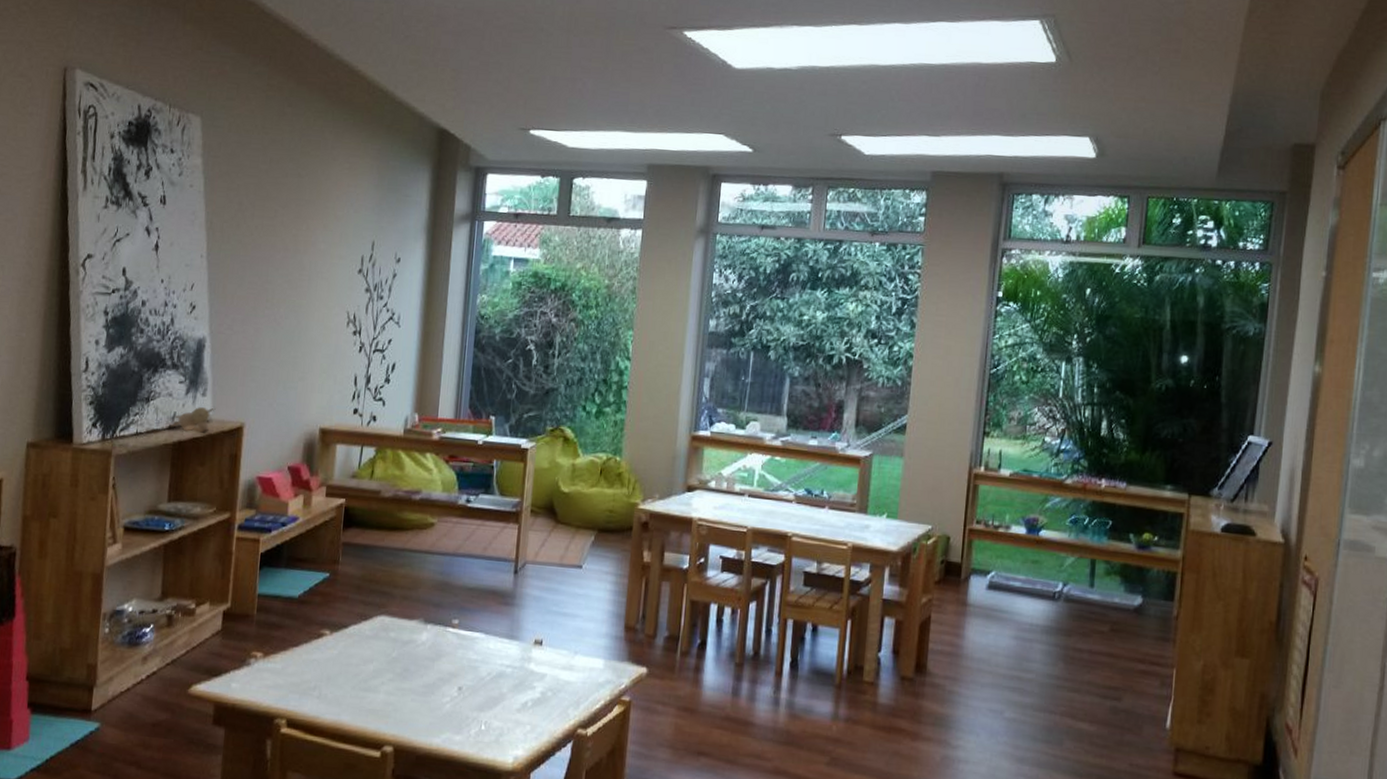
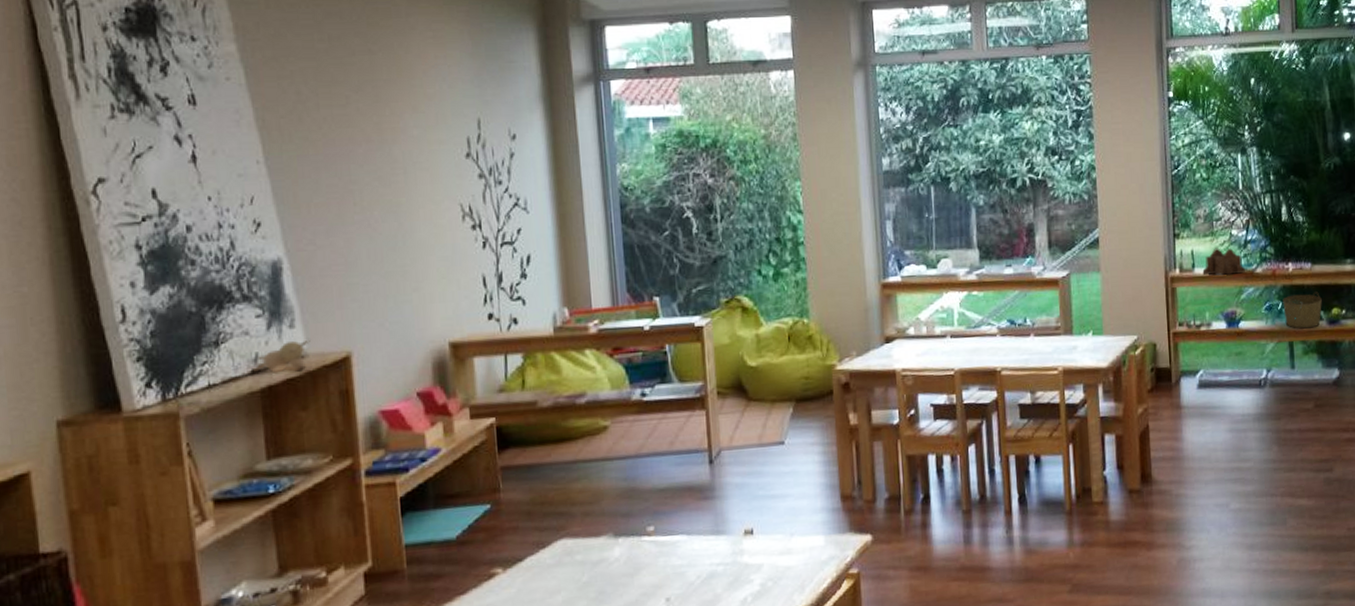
wooden toy: none [1008,452,1054,482] -> present [1202,248,1245,276]
basket: none [1089,512,1133,550] -> present [1283,292,1322,329]

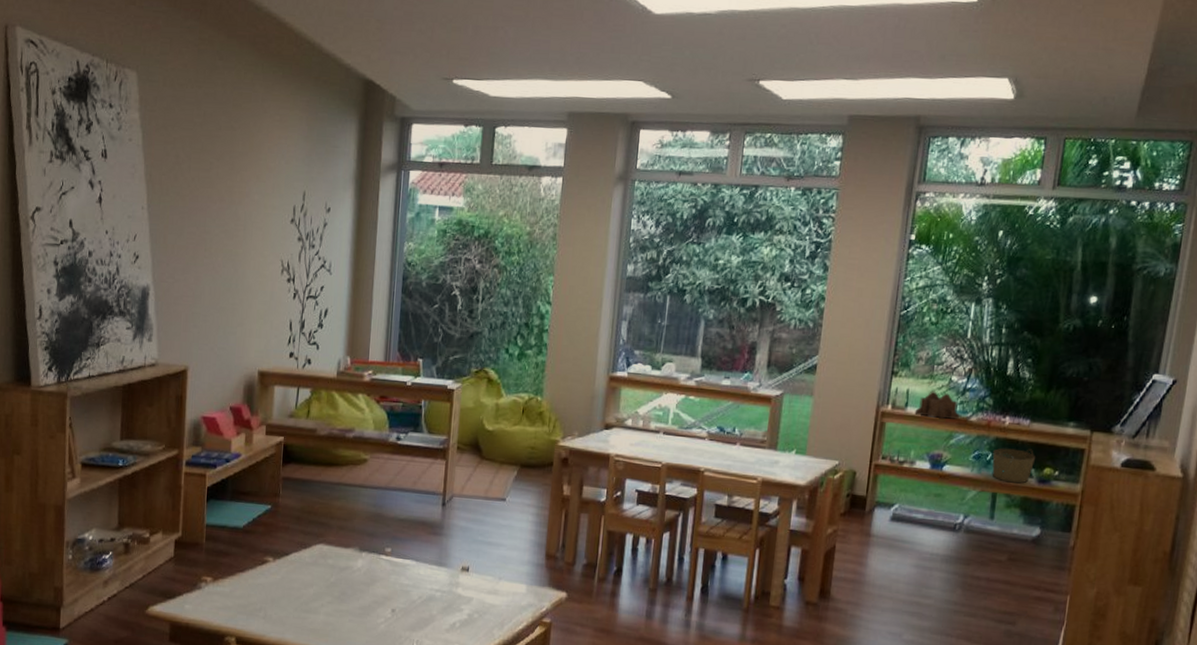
toy animal: present [250,339,310,375] -> none [118,352,161,376]

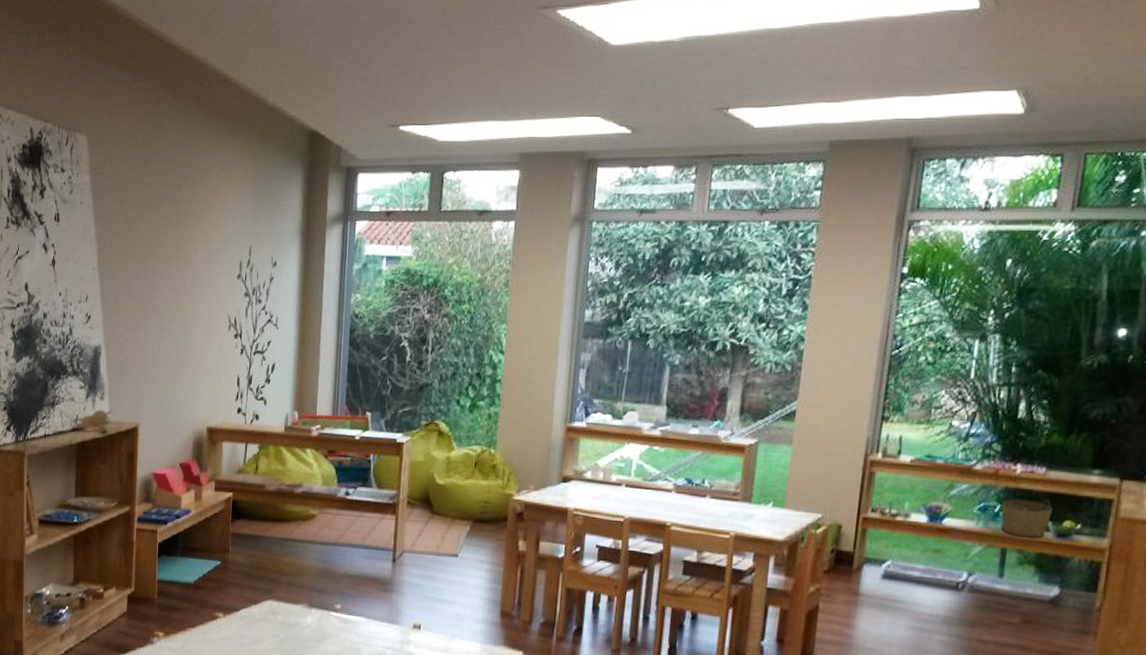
toy animal: none [118,352,161,376] -> present [72,410,113,434]
wooden toy: present [914,391,959,419] -> none [909,437,961,468]

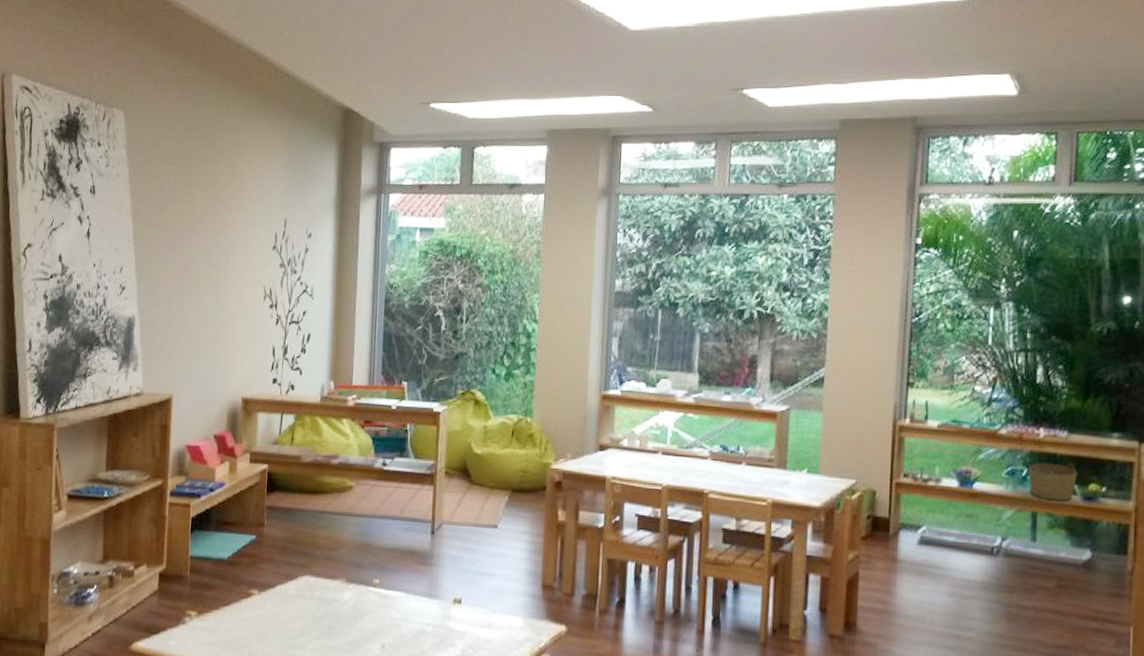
toy animal: present [72,410,113,434] -> none [104,381,146,406]

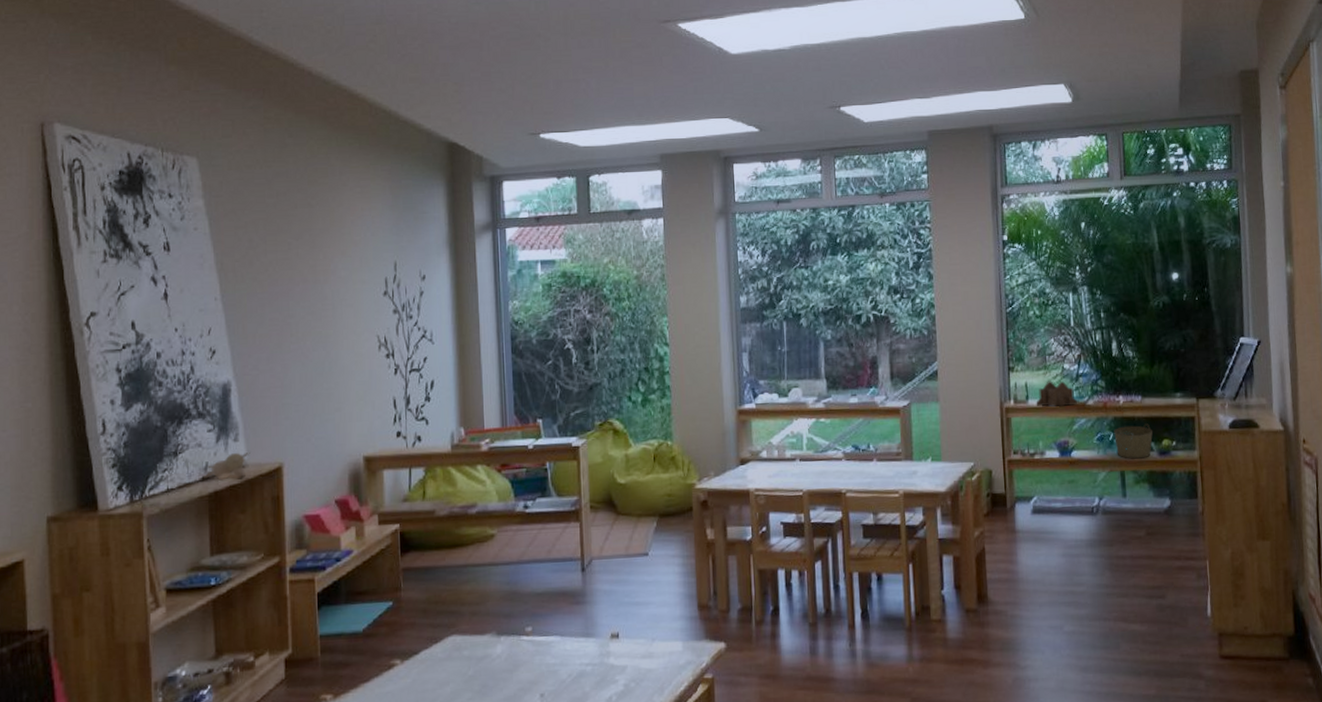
toy animal: none [104,381,146,406] -> present [201,451,250,481]
wooden toy: none [936,402,986,432] -> present [1036,381,1077,408]

